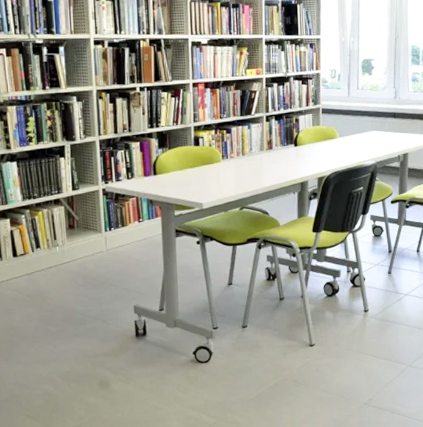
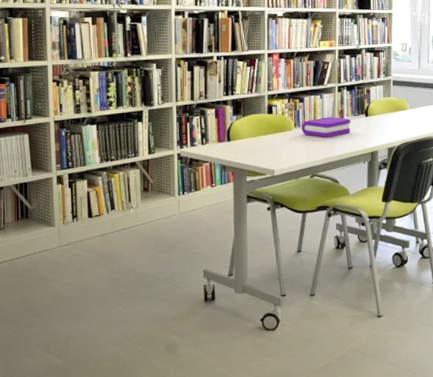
book: none [229,147,280,169] -> present [301,117,351,137]

